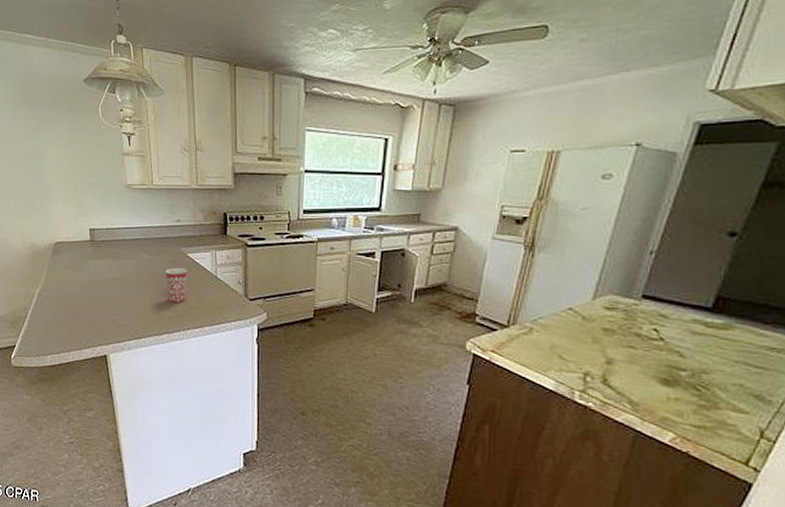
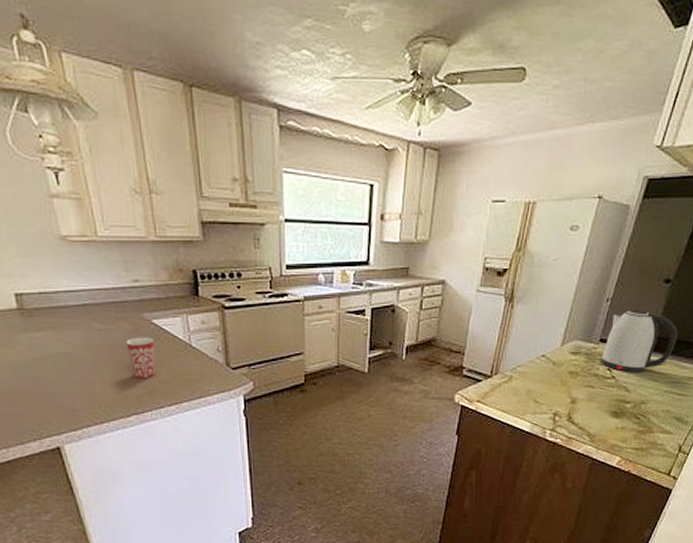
kettle: none [644,265,752,337] -> present [601,310,679,373]

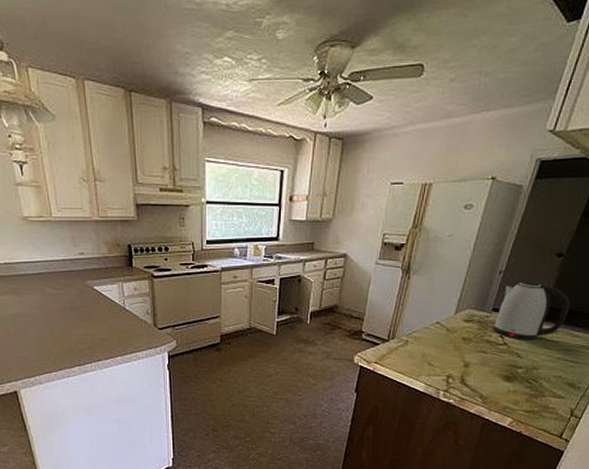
mug: present [126,336,157,378] -> none [72,300,96,335]

